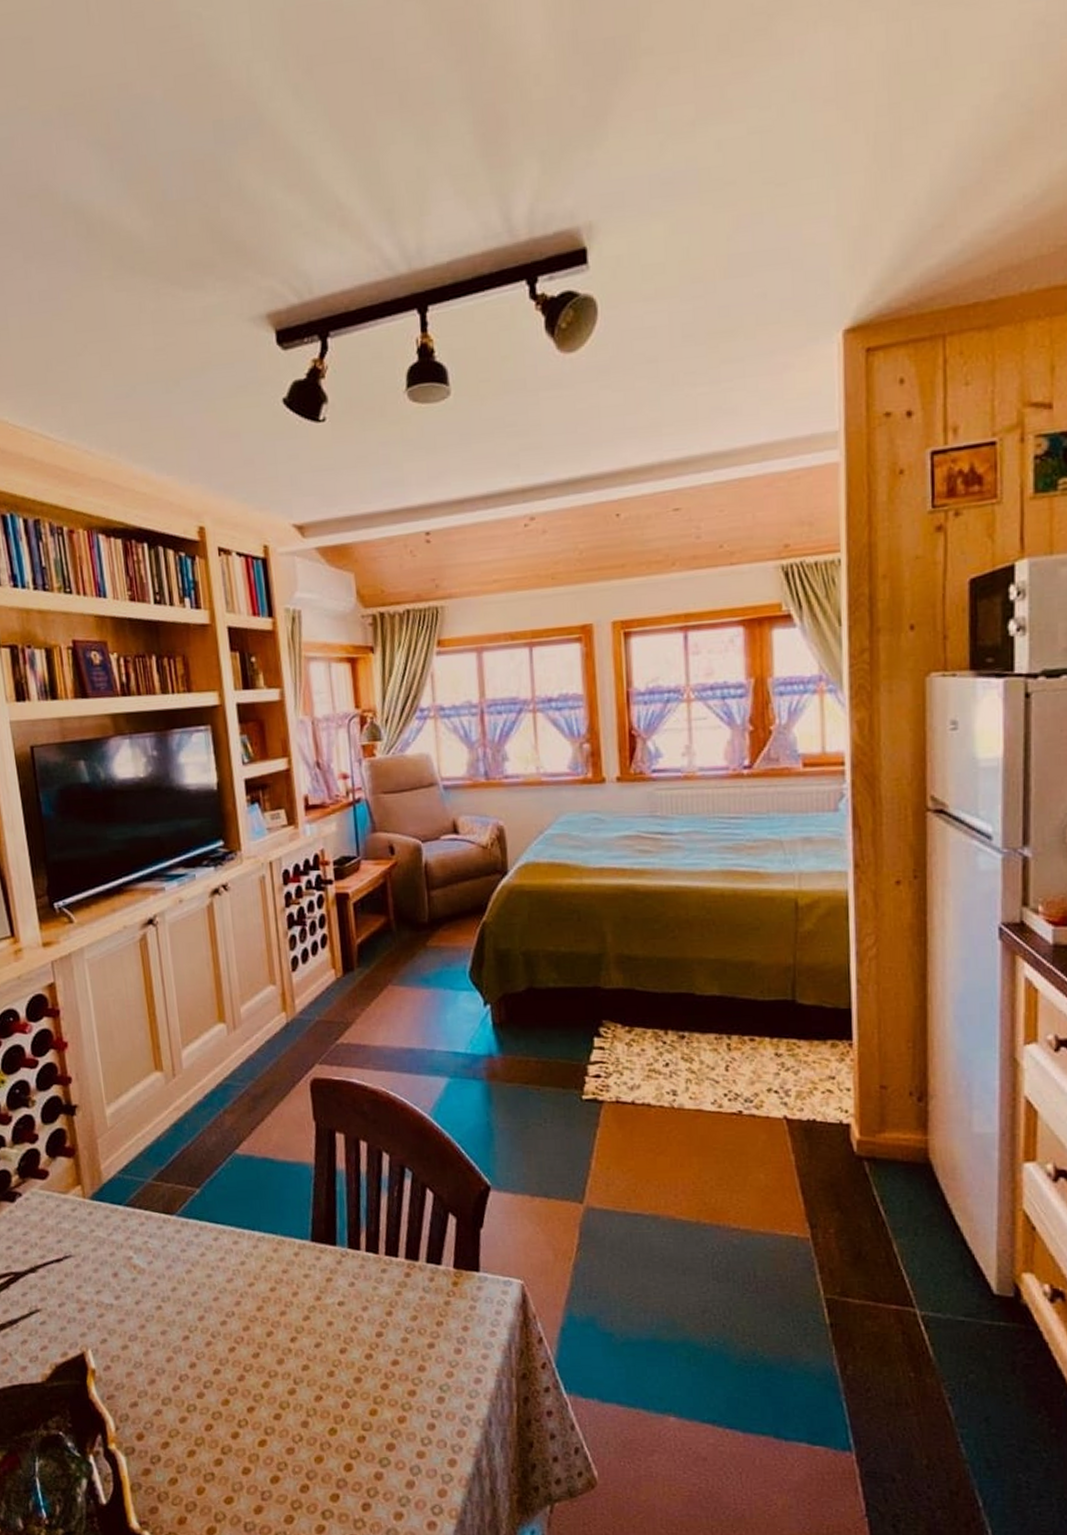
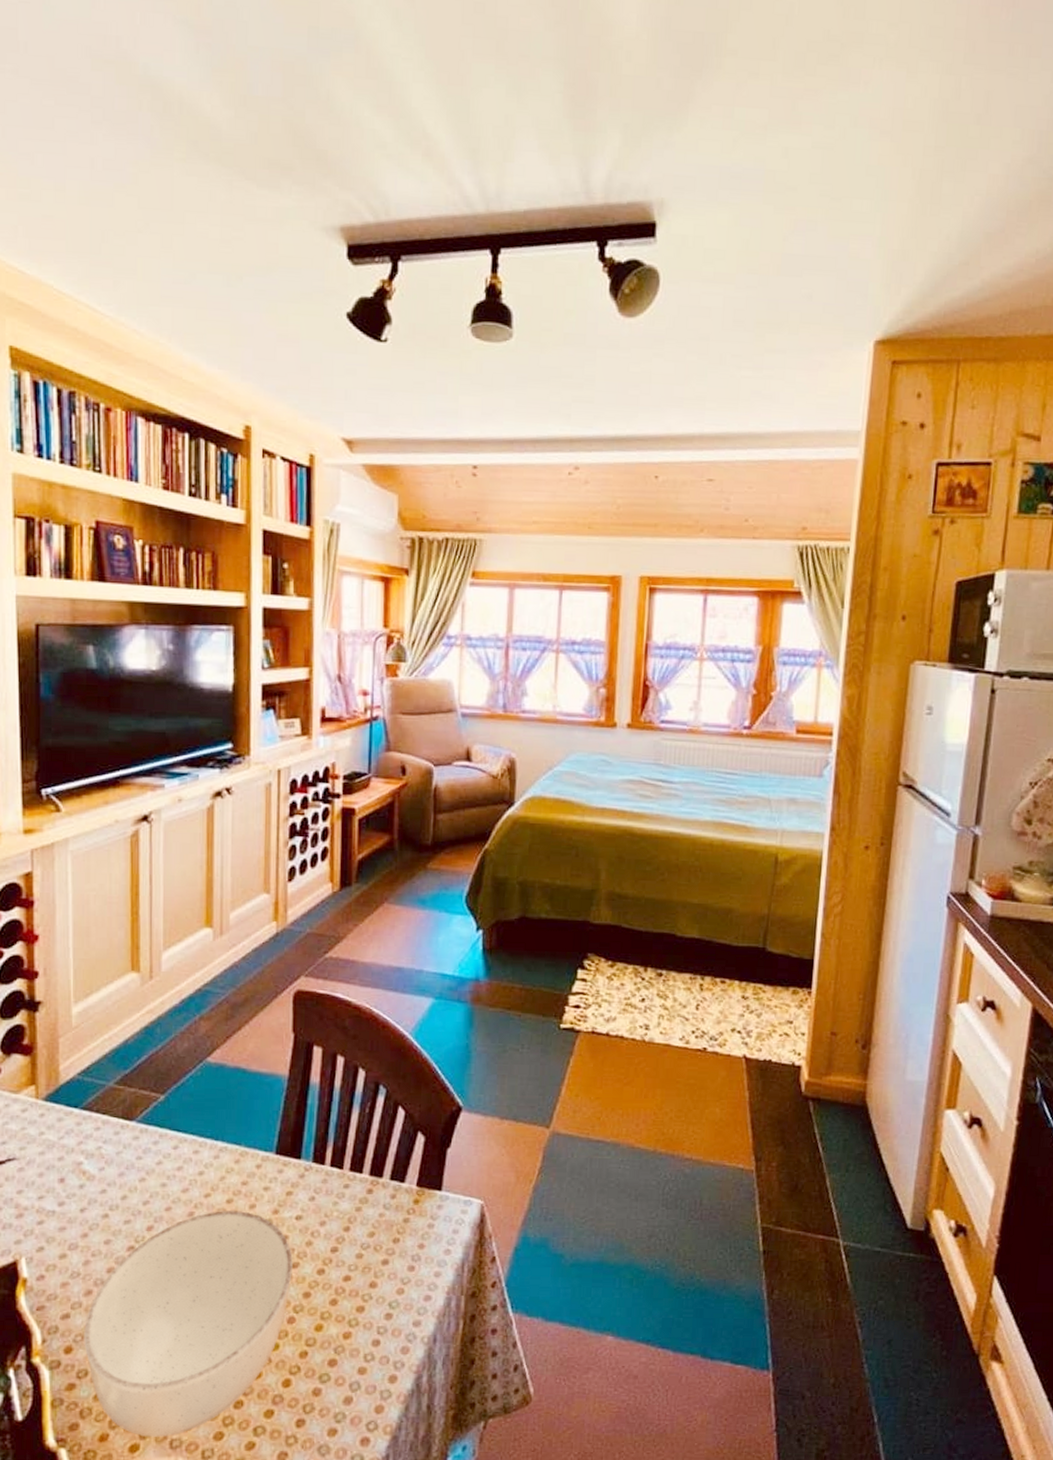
bowl: none [152,1299,341,1520] -> present [84,1211,293,1437]

